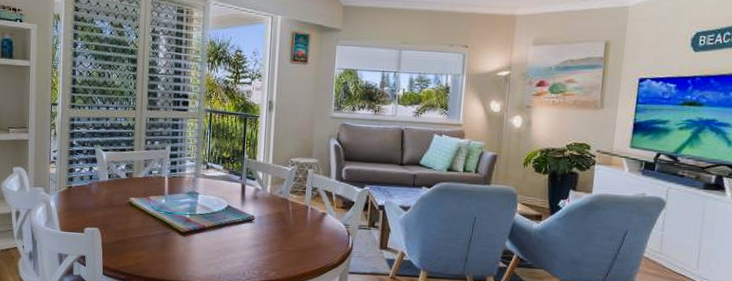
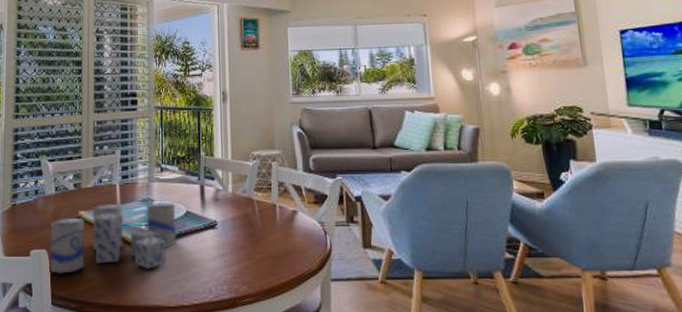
candle: none [102,193,218,252] -> present [49,203,176,274]

